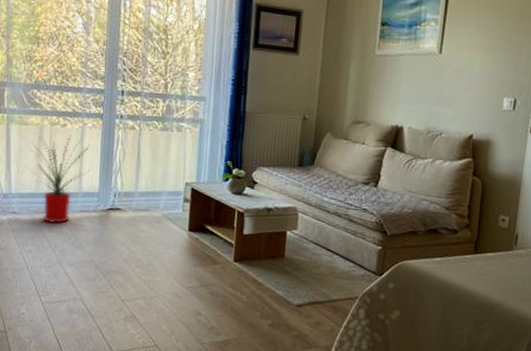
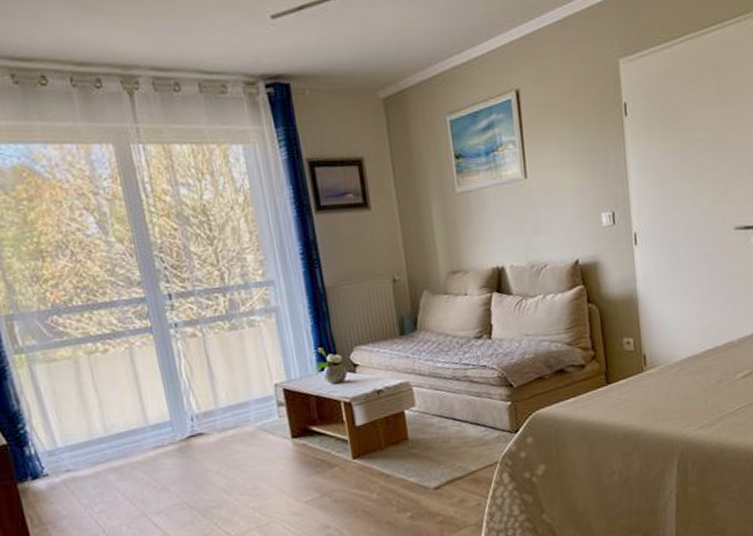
house plant: present [26,135,91,224] -> none [63,360,153,472]

